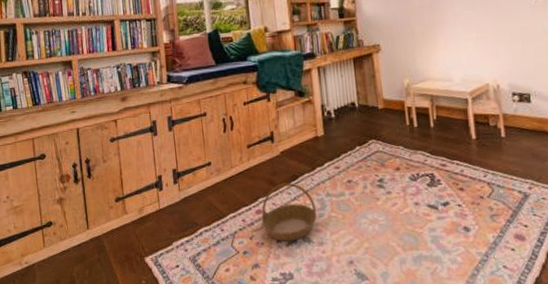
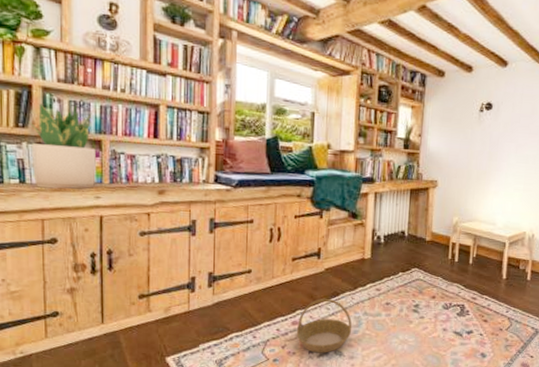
planter: none [16,34,70,111] -> present [28,103,96,190]

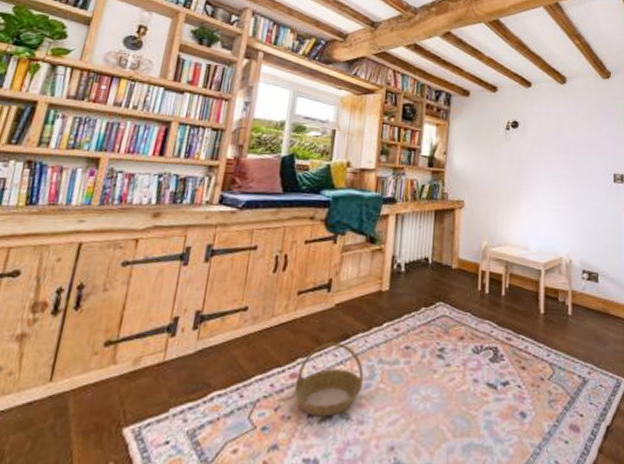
planter: present [28,103,96,190] -> none [12,119,99,213]

